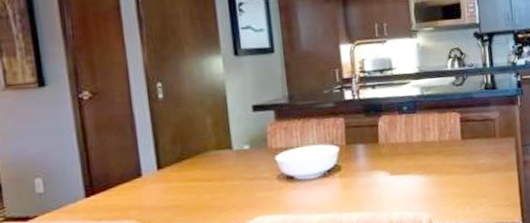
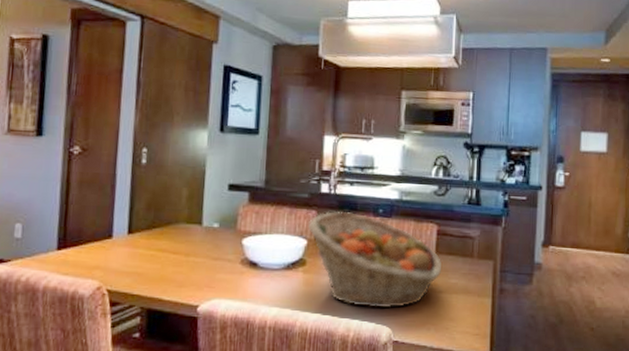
fruit basket: none [336,114,470,201] -> present [307,211,442,309]

